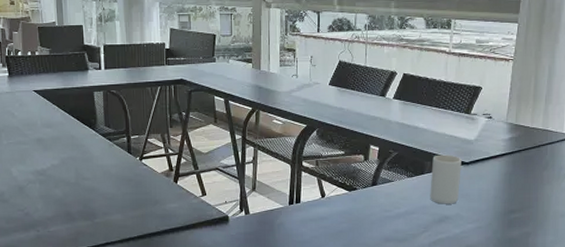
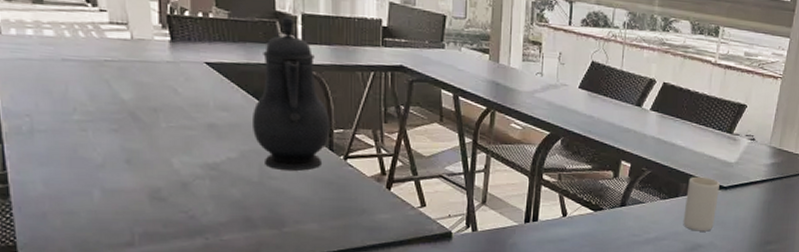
coffeepot: none [69,48,129,172] -> present [253,16,331,171]

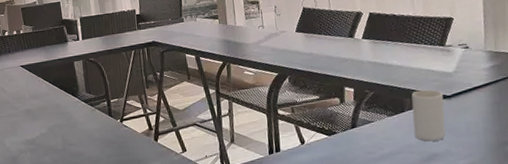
coffeepot: present [253,16,331,171] -> none [54,21,109,138]

